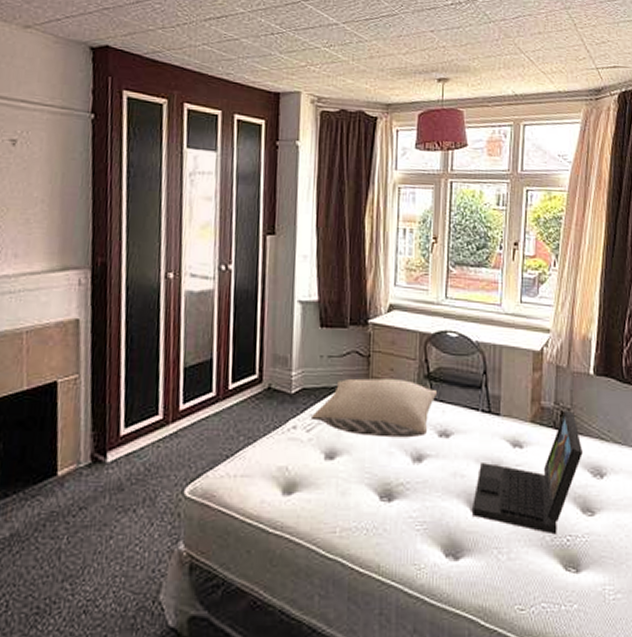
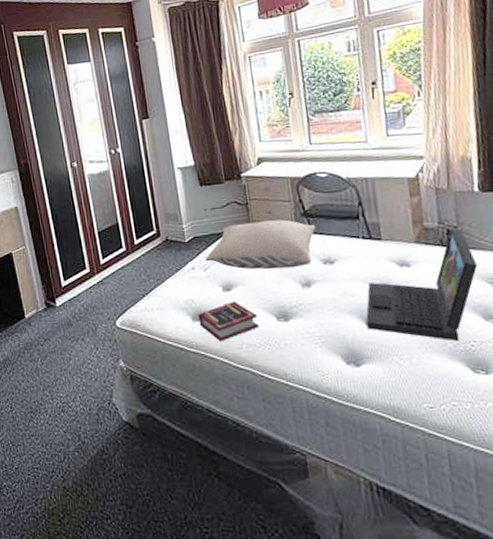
book: none [289,473,359,523] -> present [198,301,259,342]

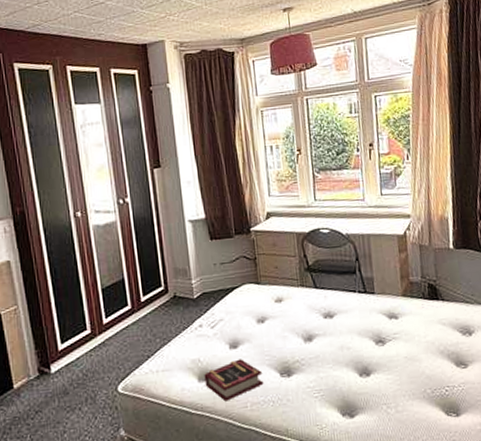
pillow: present [205,219,316,270] -> none [212,274,319,326]
laptop: present [366,228,478,342] -> none [360,282,451,388]

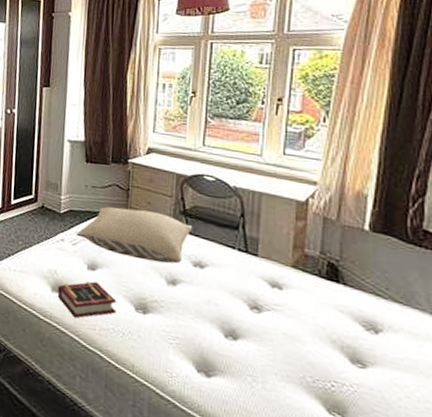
pillow: none [212,274,319,326] -> present [76,206,193,264]

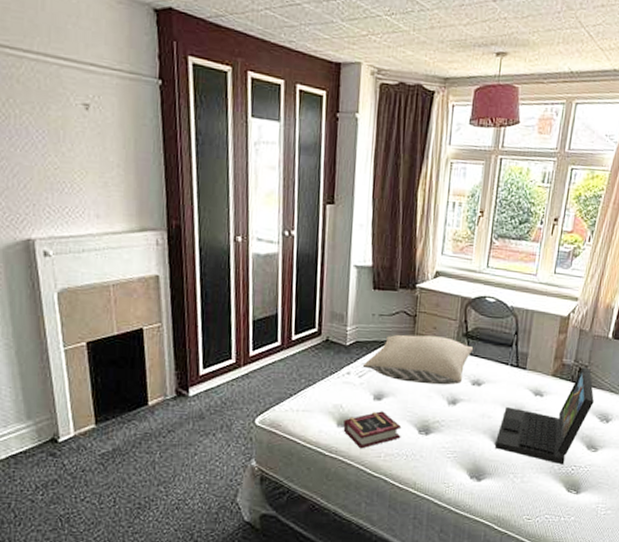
laptop: none [226,261,353,378] -> present [495,367,594,465]

